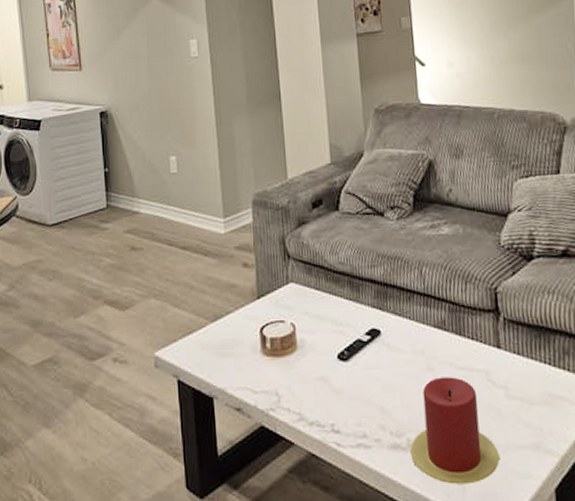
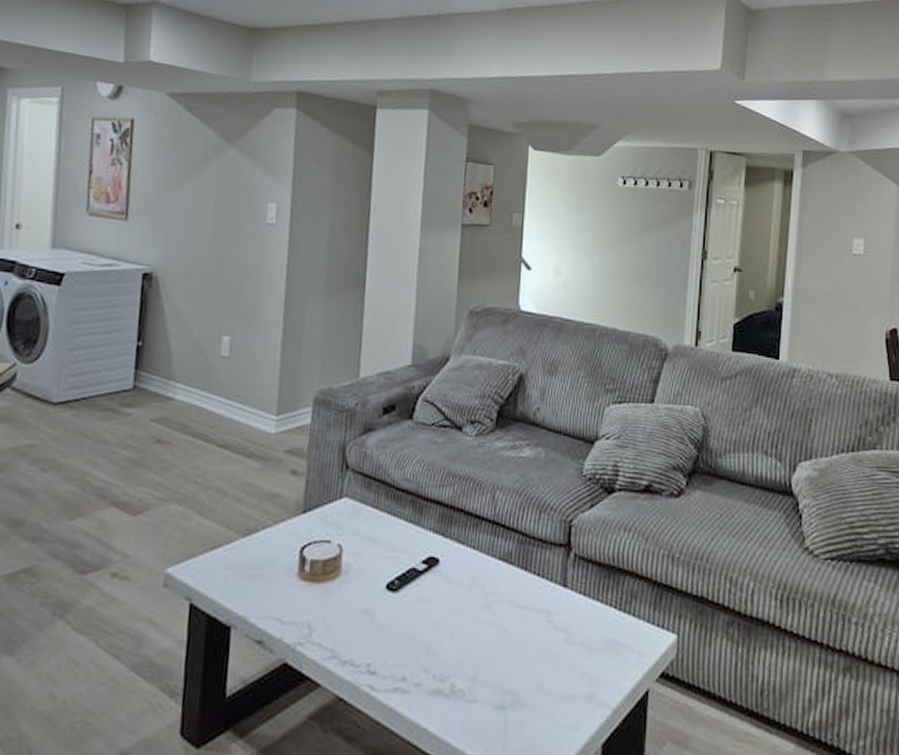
candle: present [410,377,499,484] -> none [452,616,548,737]

